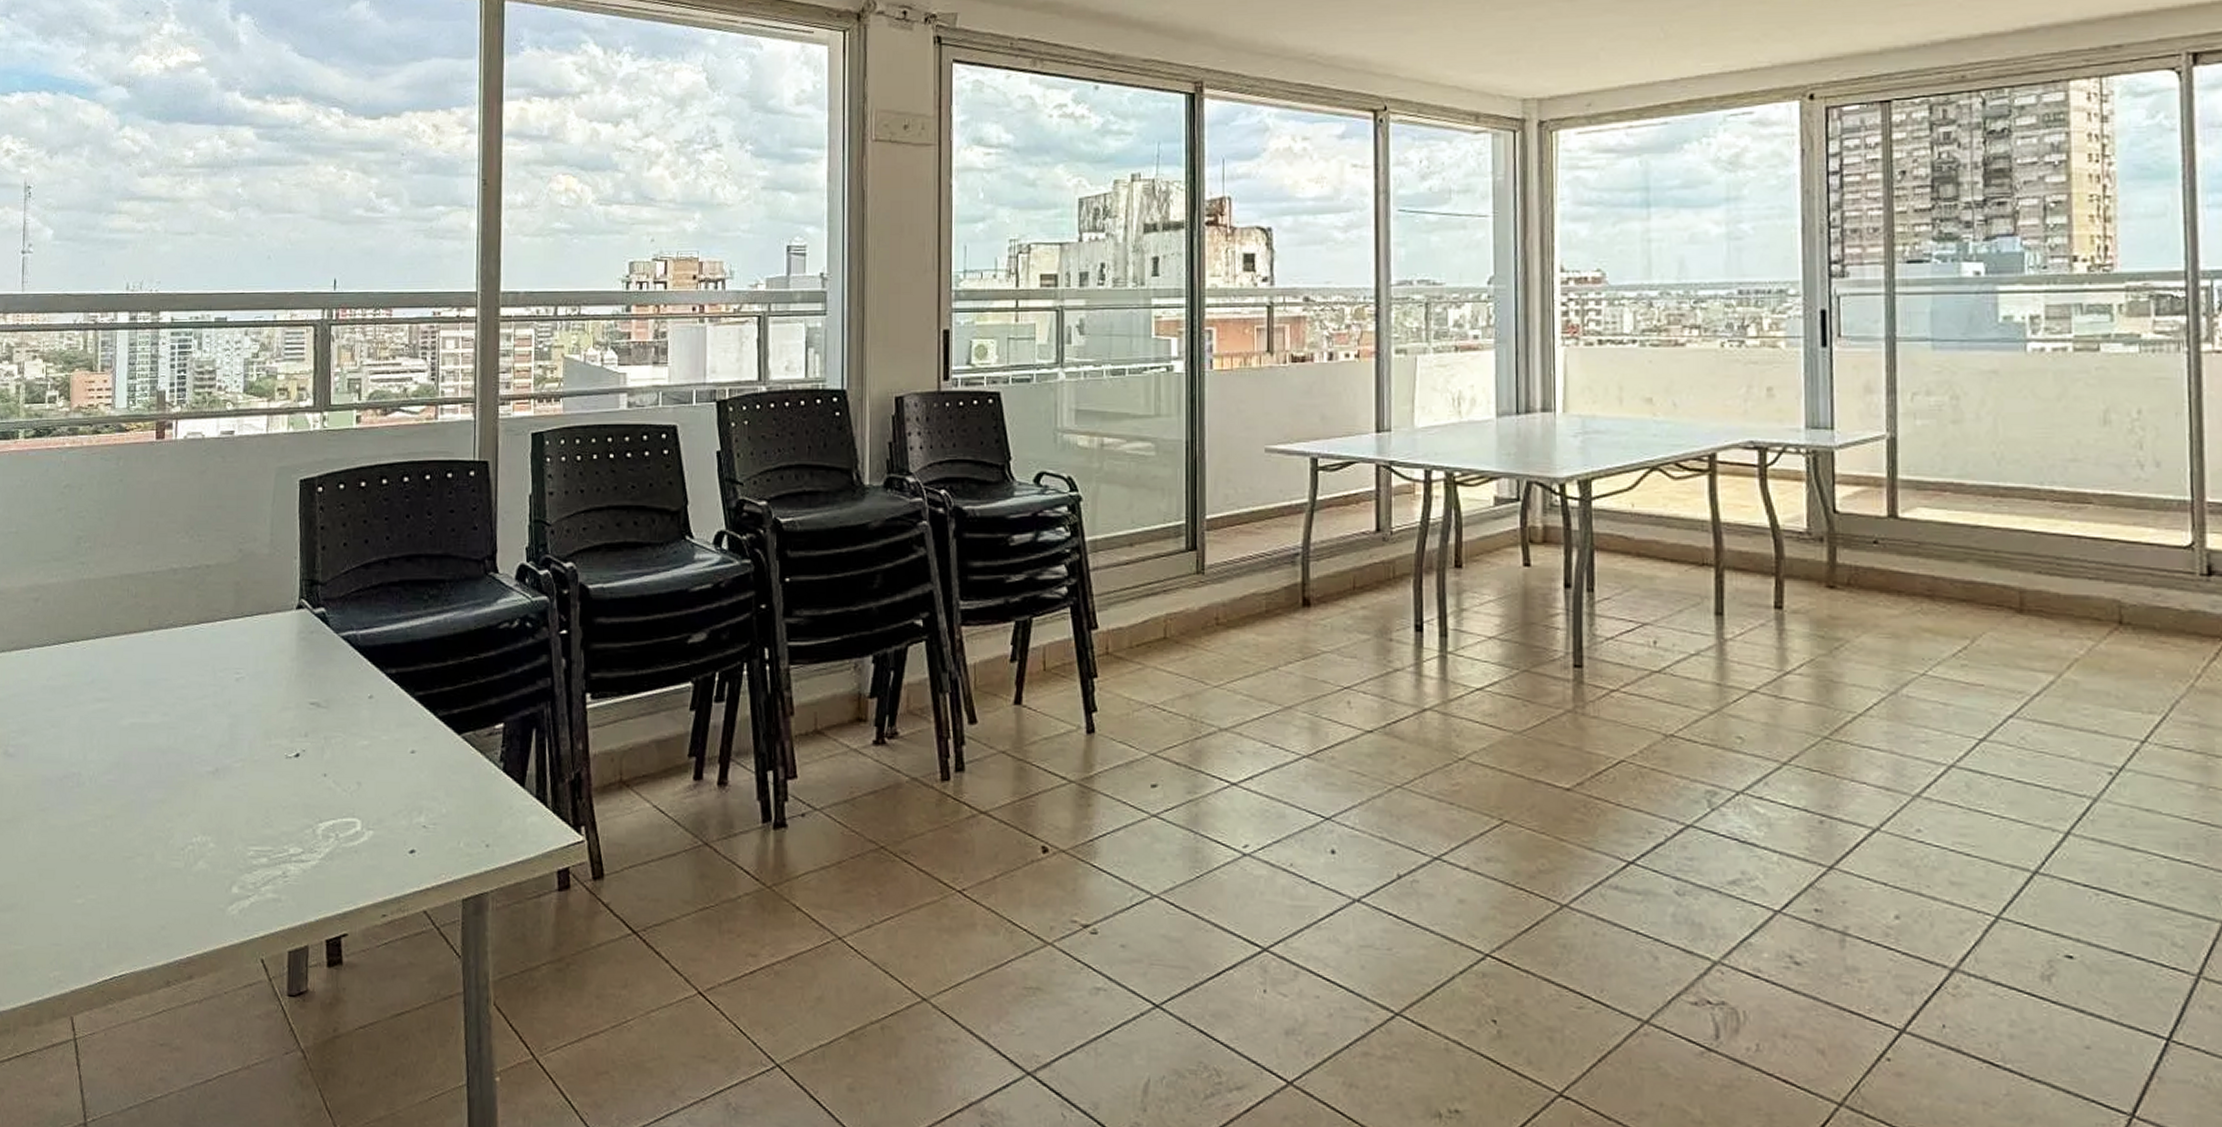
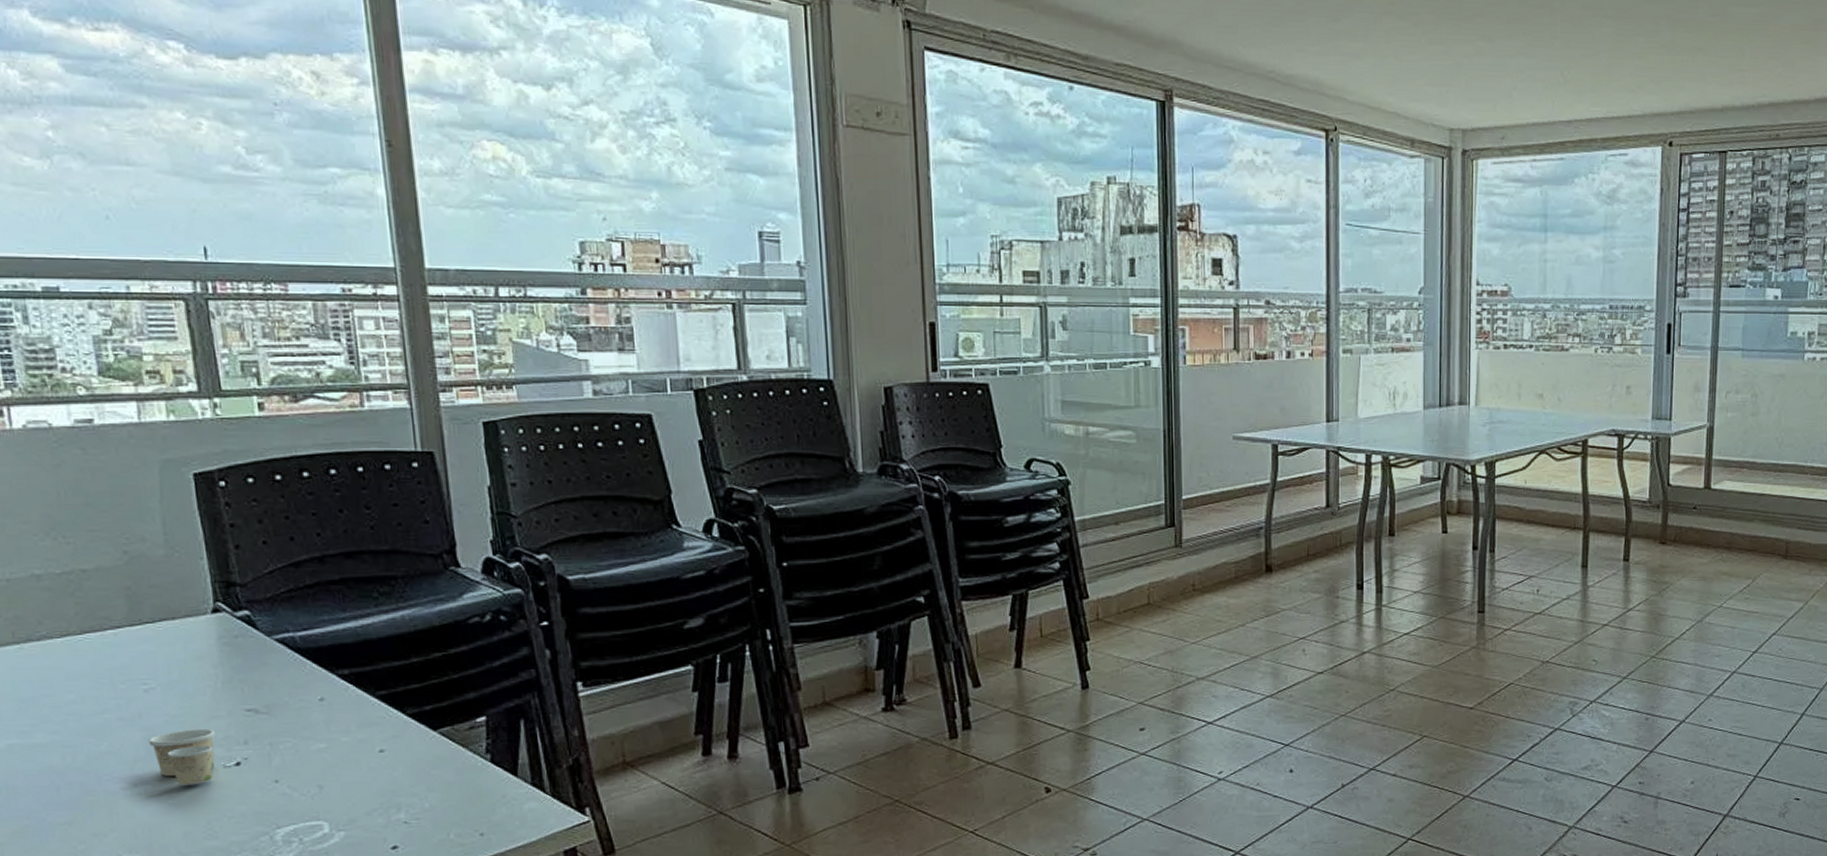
paper cup: none [232,718,284,773] -> present [148,728,215,786]

